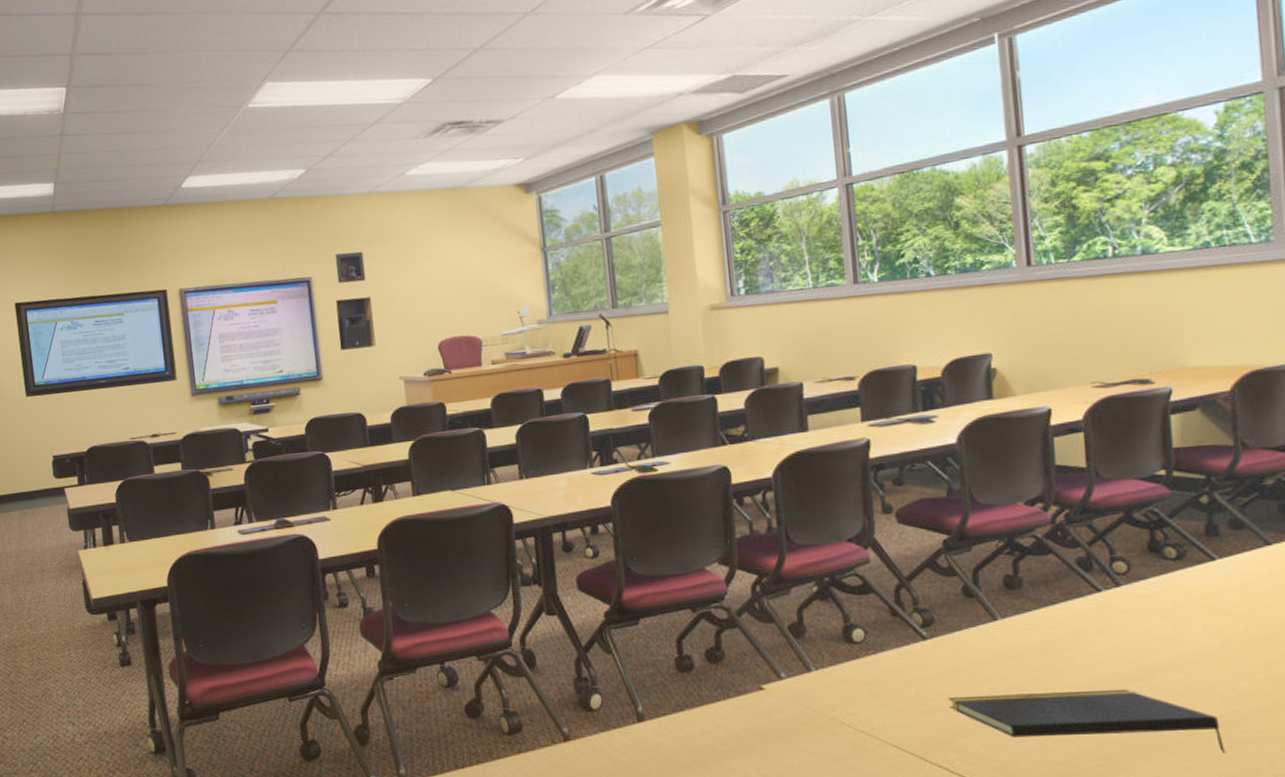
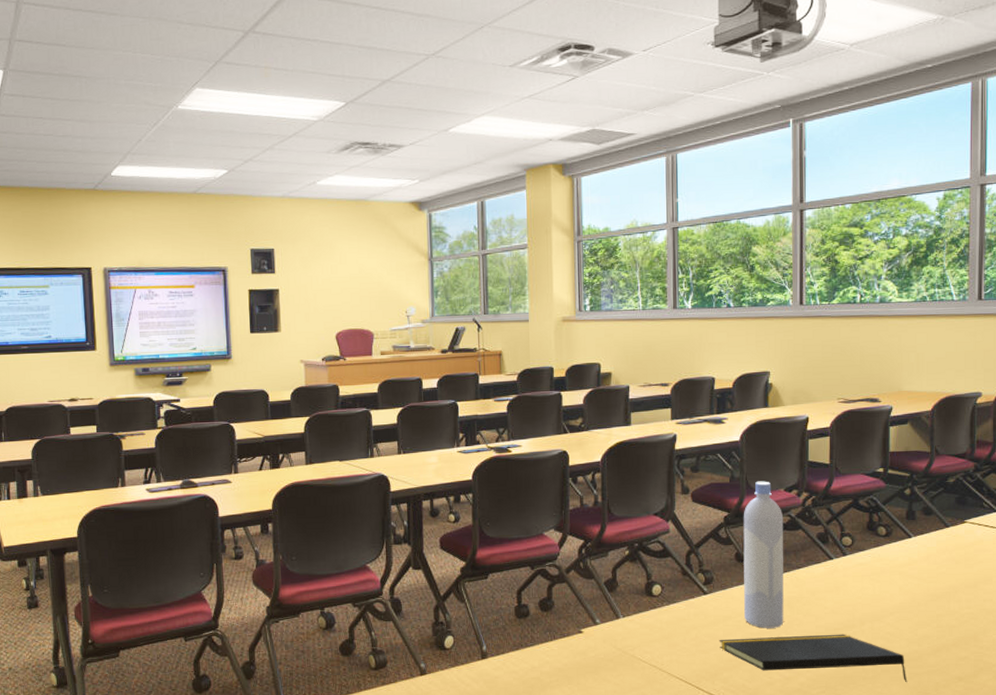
bottle: none [969,493,1038,683] -> present [743,481,784,628]

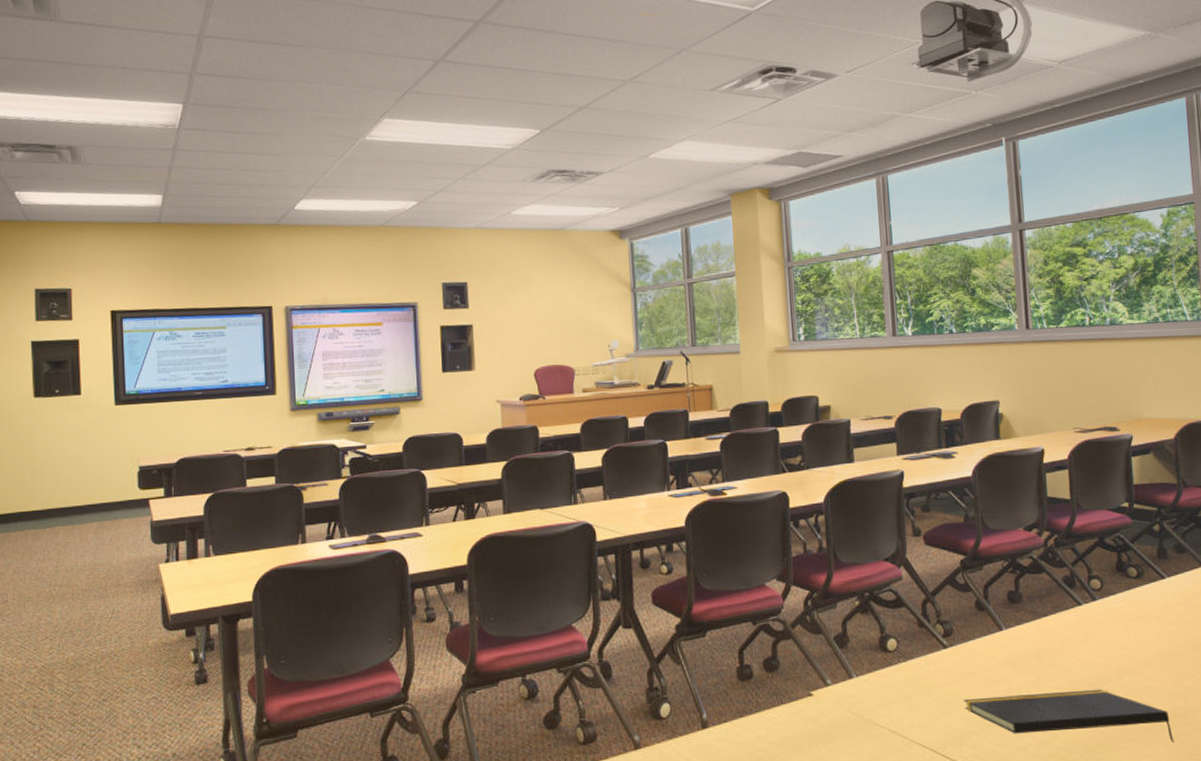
bottle: present [743,481,784,628] -> none [981,519,1034,685]

